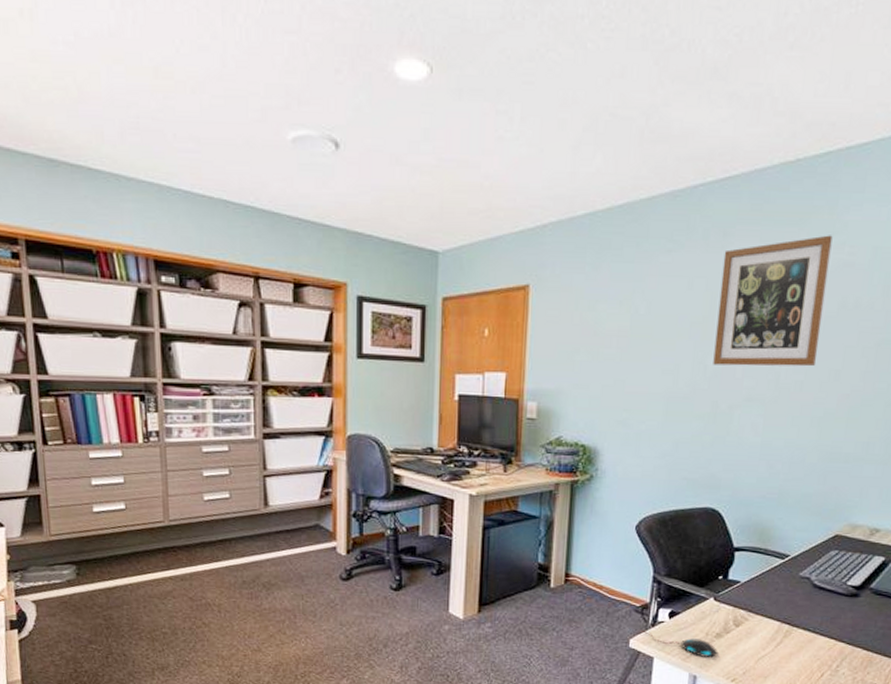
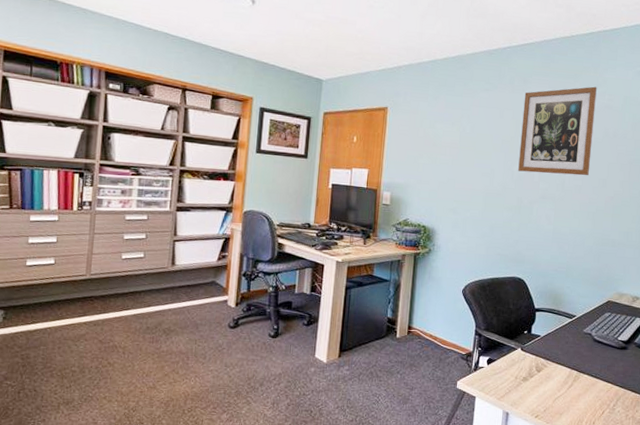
mouse: present [640,631,719,657] -> none [465,374,525,397]

